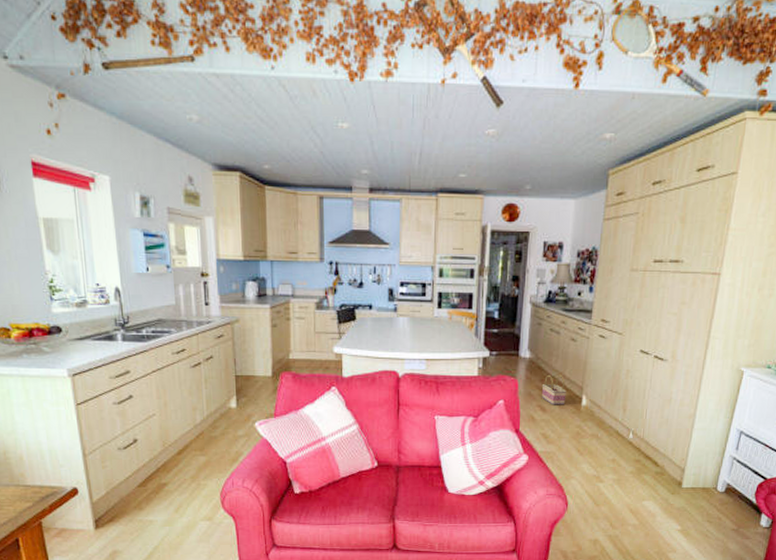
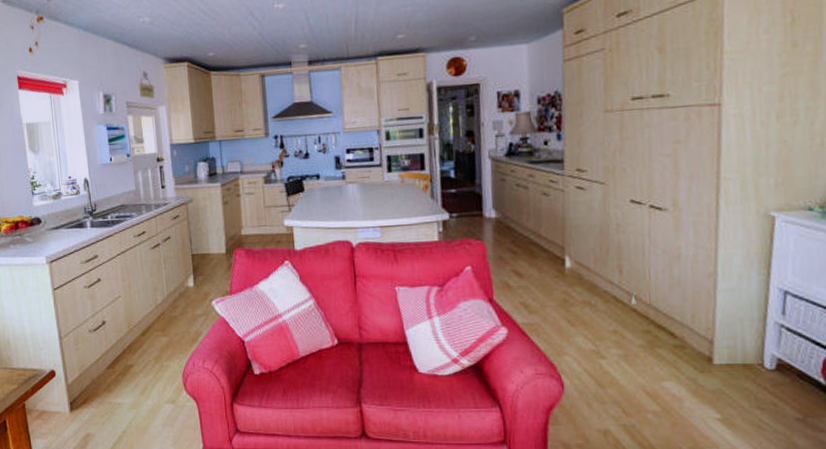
basket: present [541,374,566,405] -> none [514,234,545,270]

